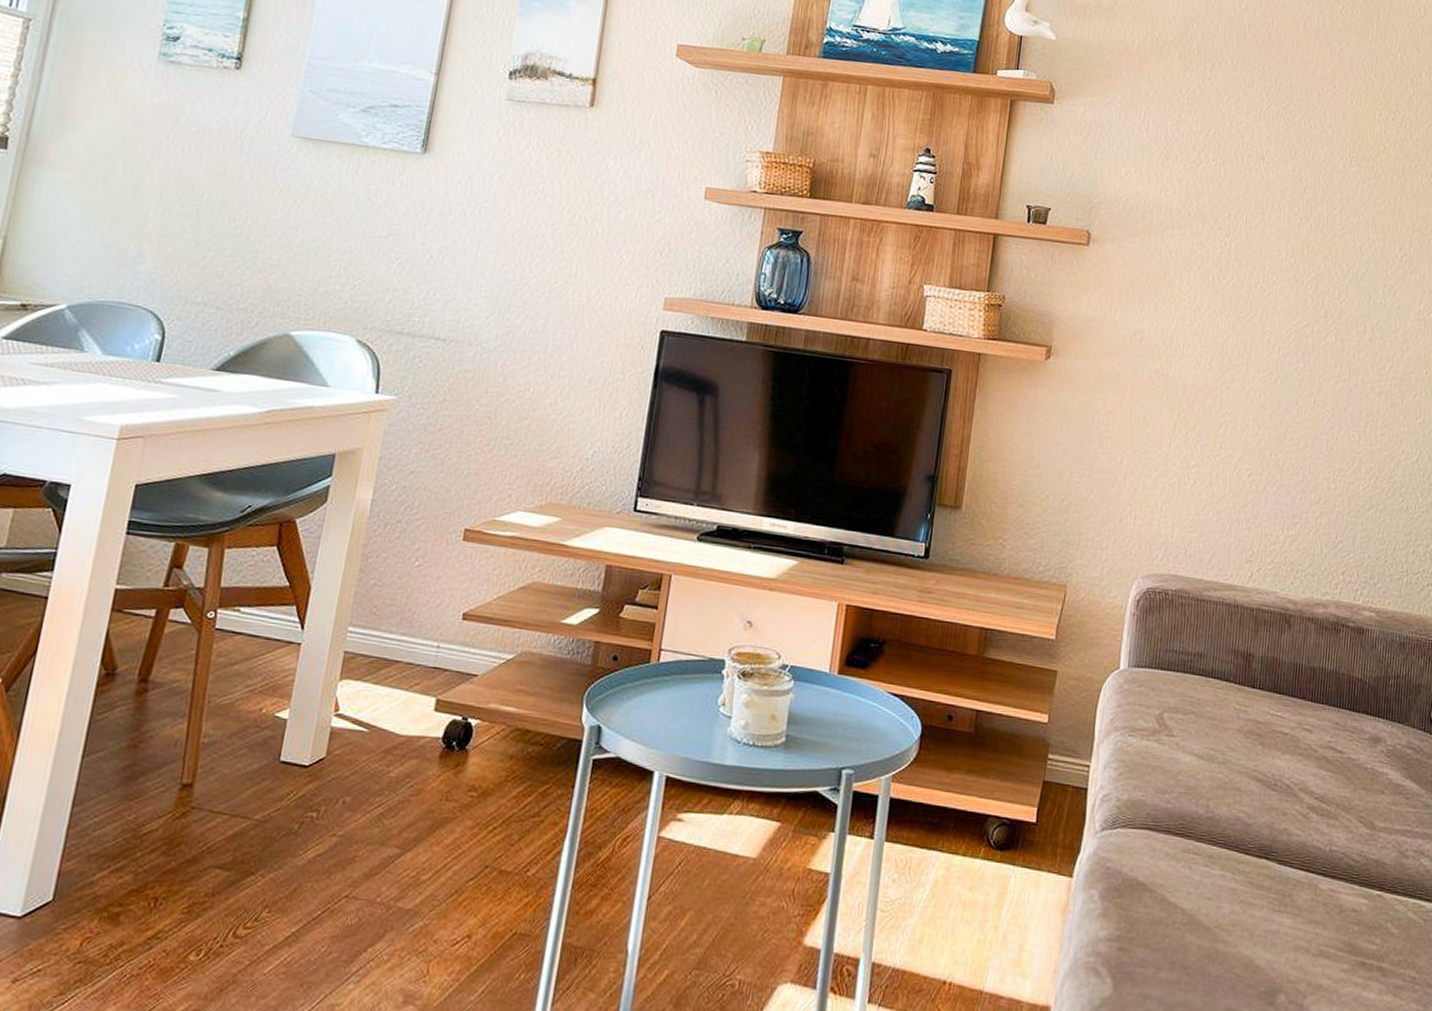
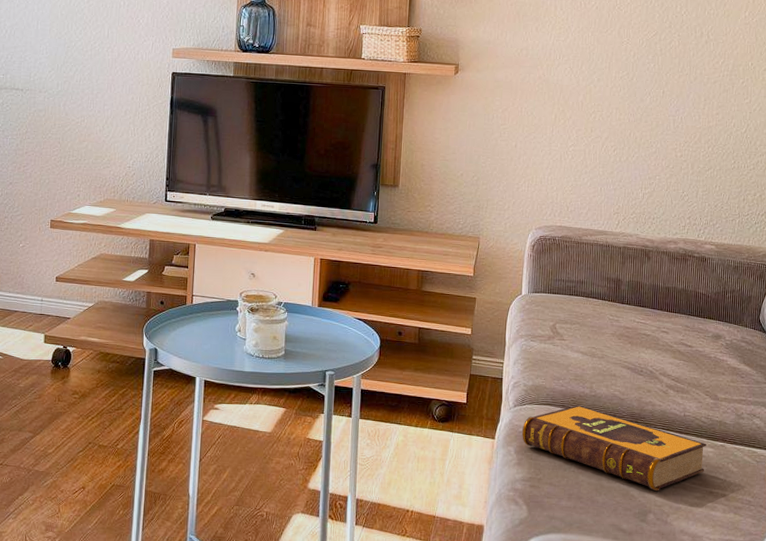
hardback book: none [1109,830,1358,960] -> present [521,405,706,491]

